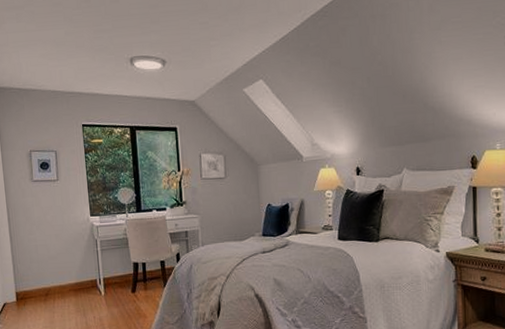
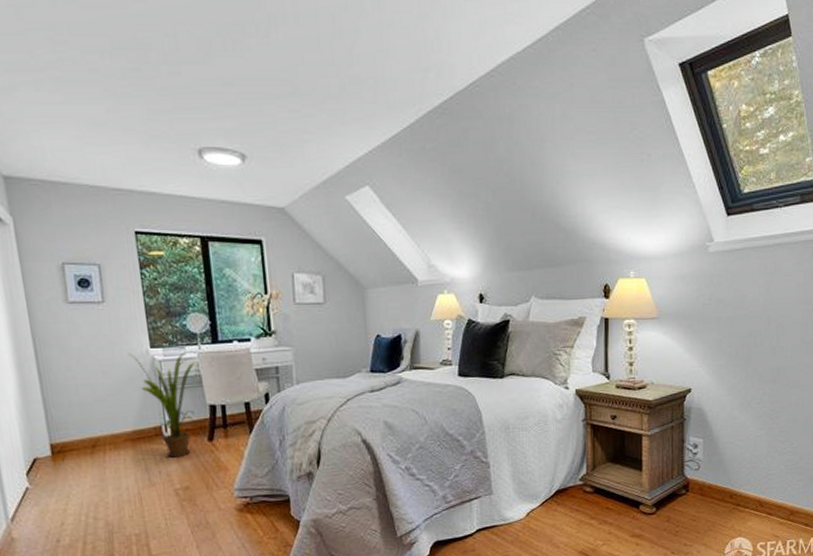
house plant: none [74,219,126,306] -> present [128,351,199,458]

